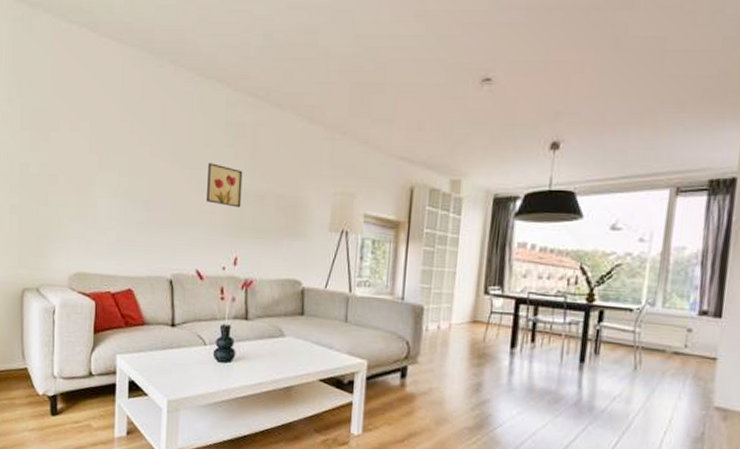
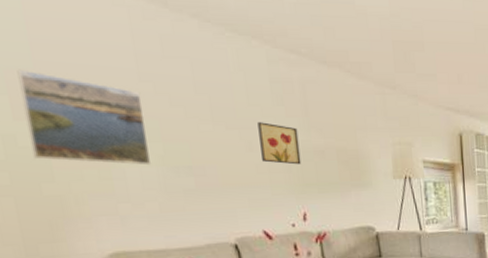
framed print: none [37,109,120,197] -> present [17,69,152,166]

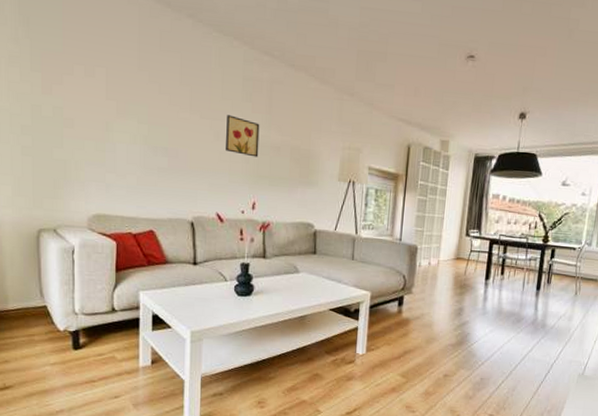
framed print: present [17,69,152,166] -> none [50,52,138,143]

